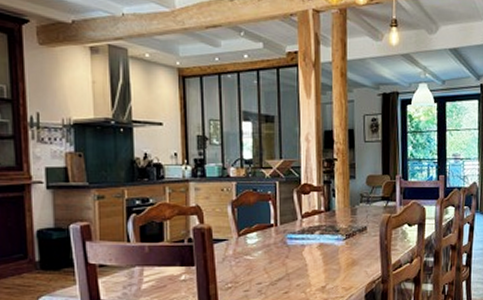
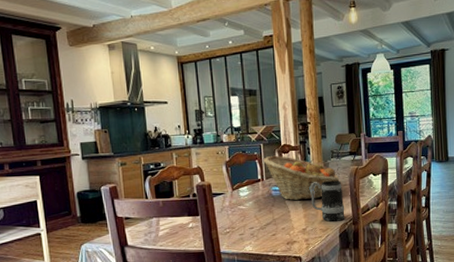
fruit basket: none [278,196,369,252] -> present [263,155,340,201]
mug: none [333,229,373,279] -> present [310,180,345,222]

